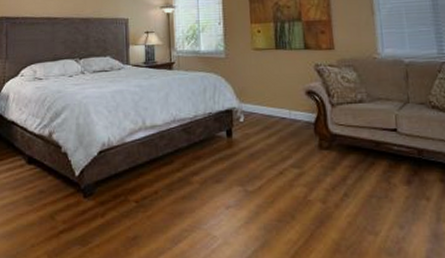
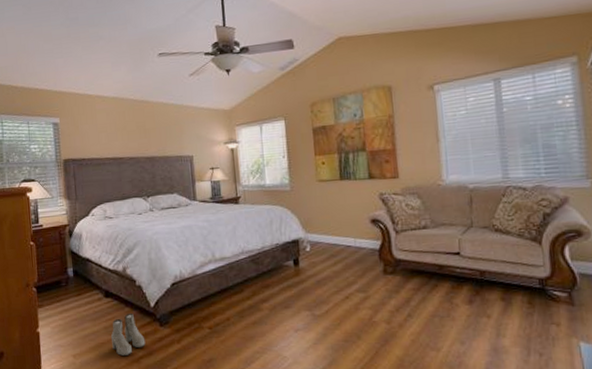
boots: none [30,183,67,230] -> present [110,314,146,357]

